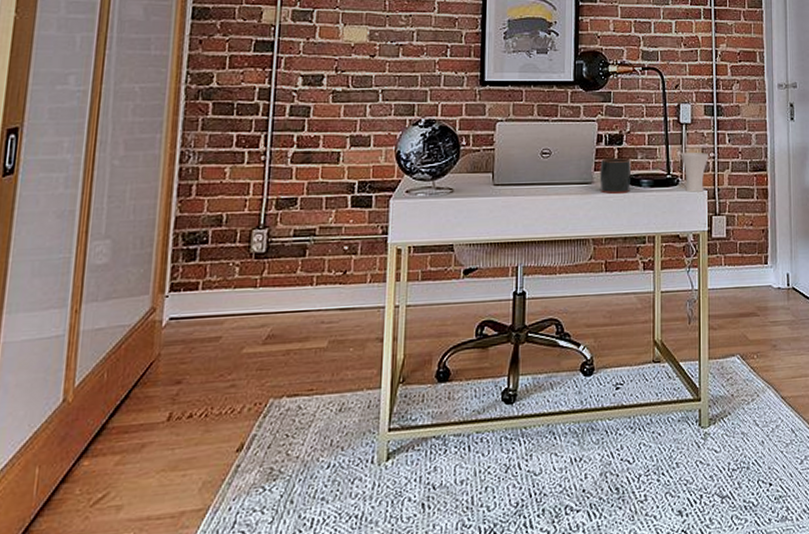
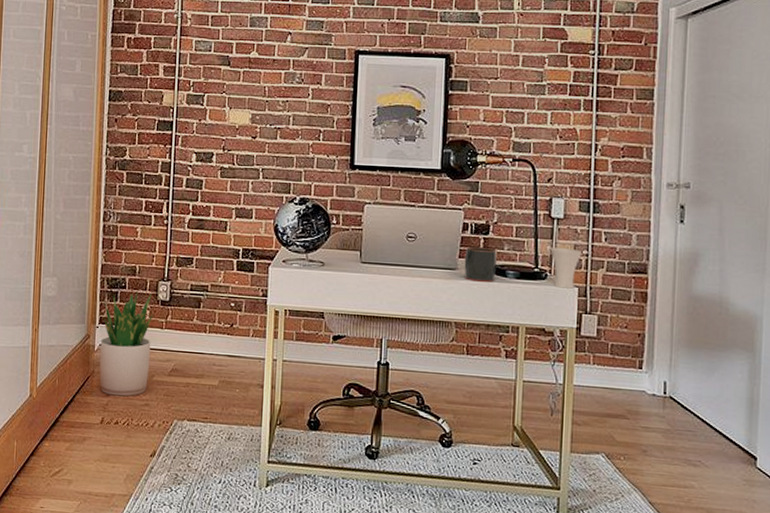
planter: none [167,244,245,382] -> present [99,291,154,397]

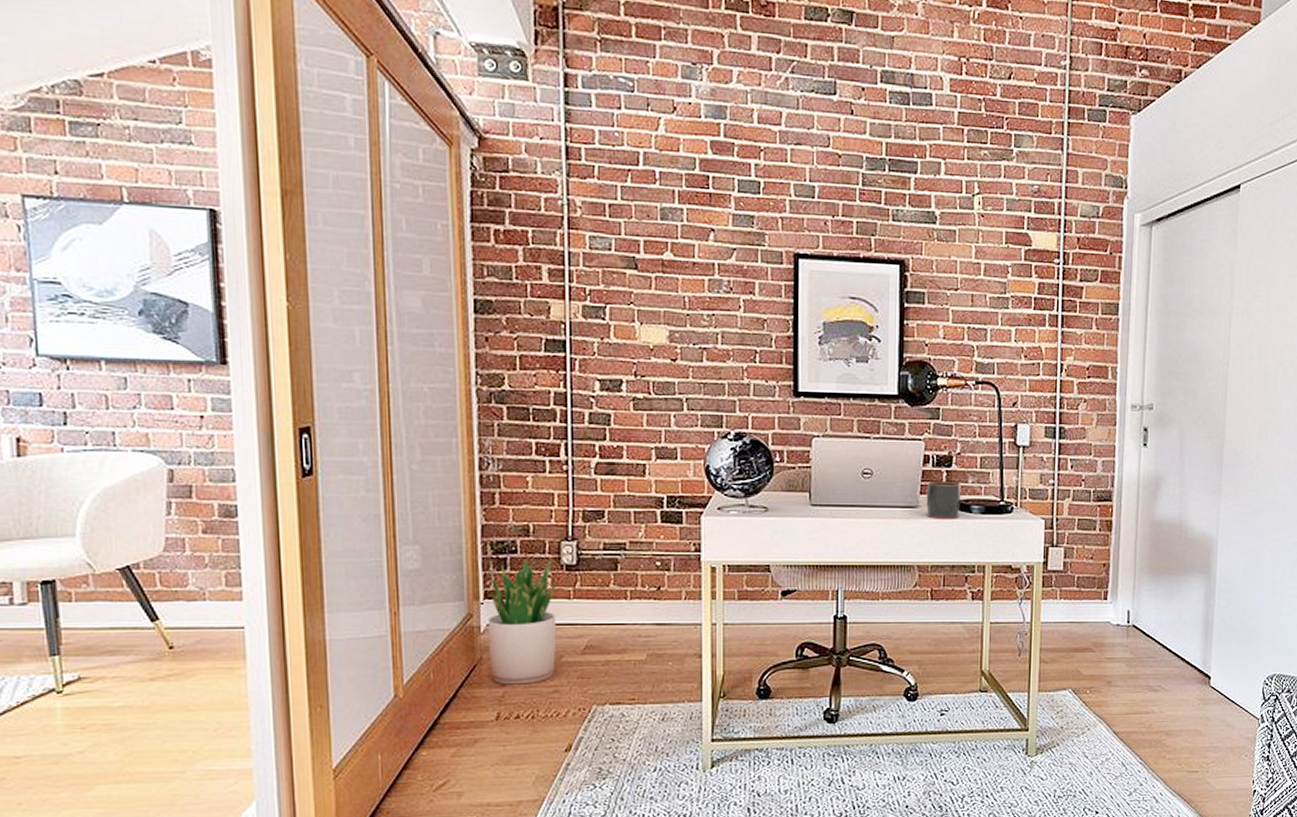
cup: present [550,248,581,289] -> none [1016,478,1048,521]

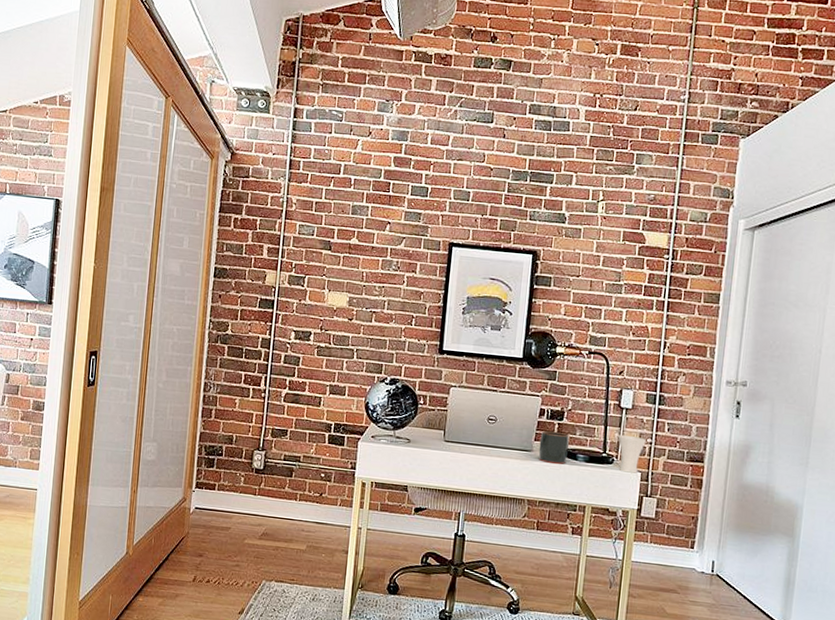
planter: present [487,556,557,685] -> none [193,459,248,557]
cup: none [1016,478,1048,521] -> present [618,435,646,474]

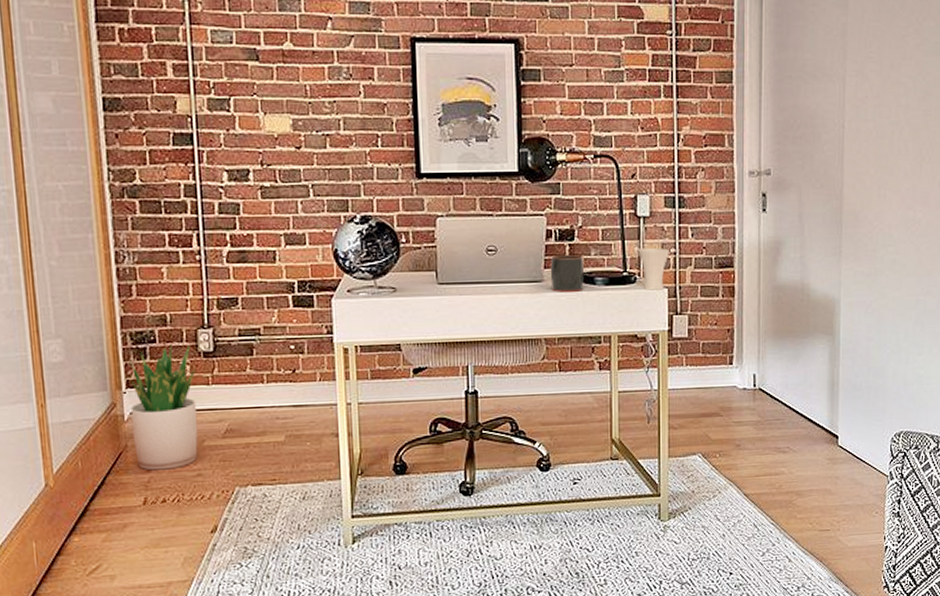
planter: none [193,459,248,557] -> present [130,343,198,471]

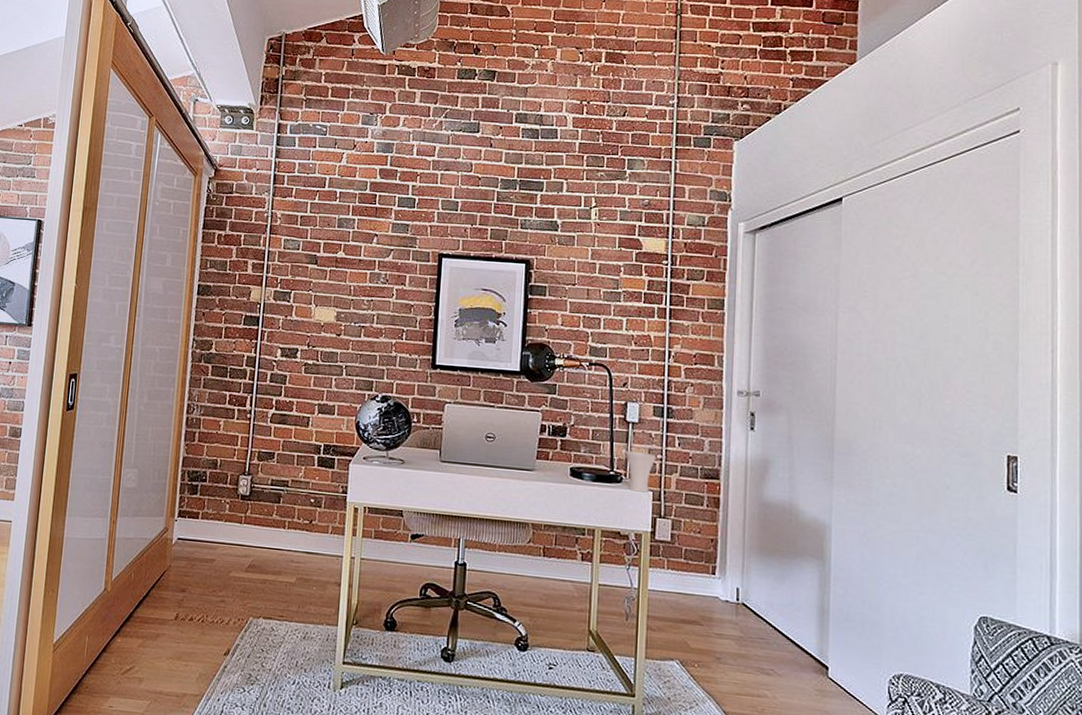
planter: present [130,343,198,471] -> none [176,485,233,592]
mug: present [550,254,585,293] -> none [541,447,574,485]

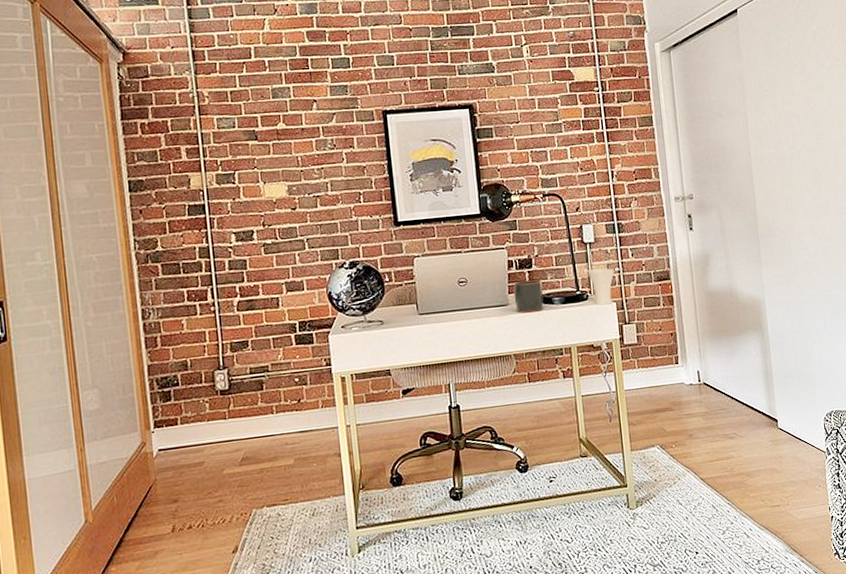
mug: none [541,447,574,485] -> present [513,279,544,314]

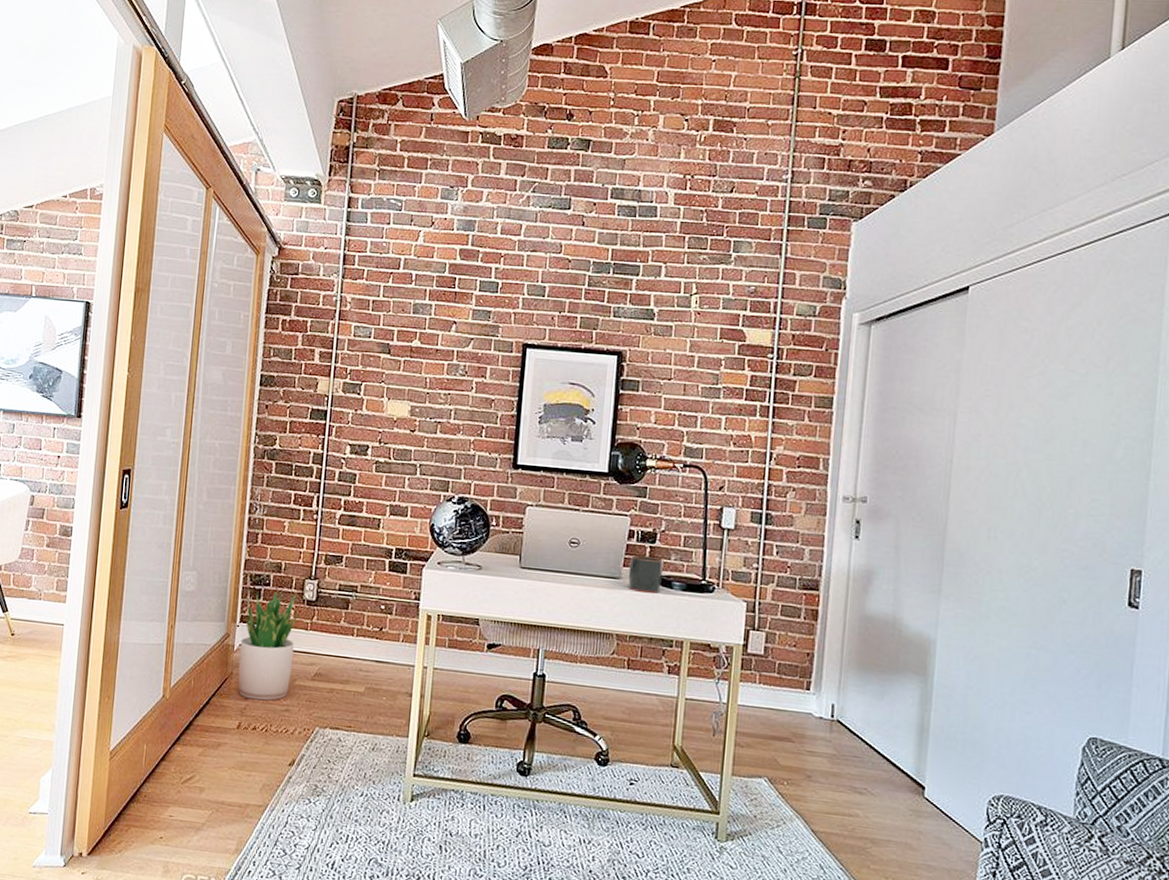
planter: none [157,384,219,500] -> present [238,589,299,701]
cup: present [587,268,614,306] -> none [719,559,752,604]

